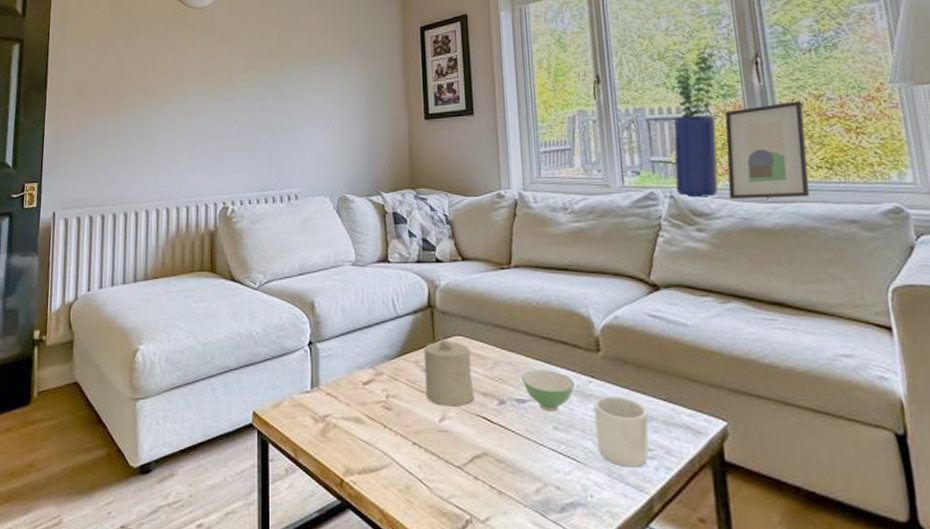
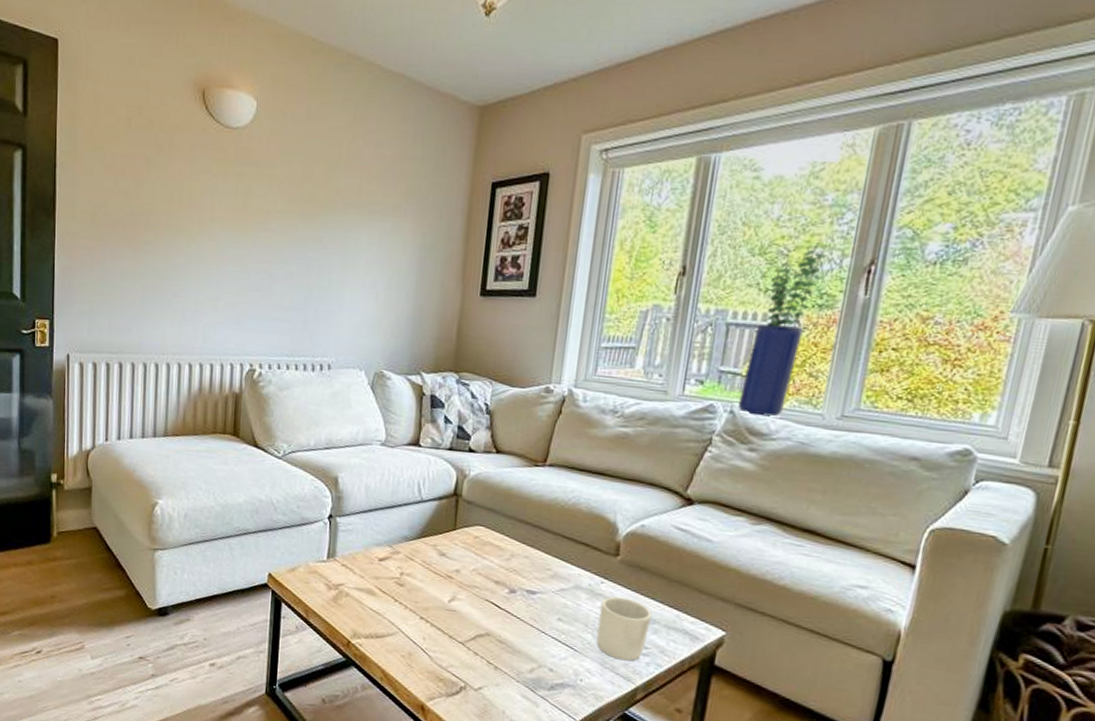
candle: present [424,338,475,407] -> none [439,526,490,590]
bowl: present [522,370,575,412] -> none [536,566,587,605]
picture frame: present [725,101,810,200] -> none [793,321,907,428]

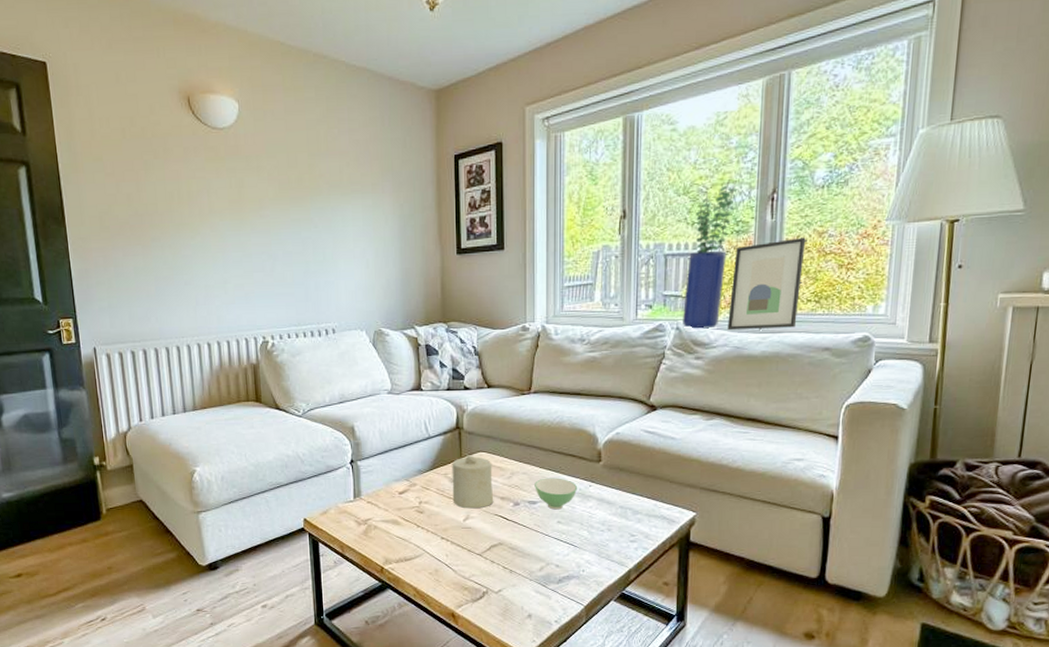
candle: none [439,526,490,590] -> present [452,454,494,509]
bowl: none [536,566,587,605] -> present [535,478,578,510]
mug: present [596,596,653,661] -> none [591,496,635,549]
picture frame: none [793,321,907,428] -> present [727,237,807,331]

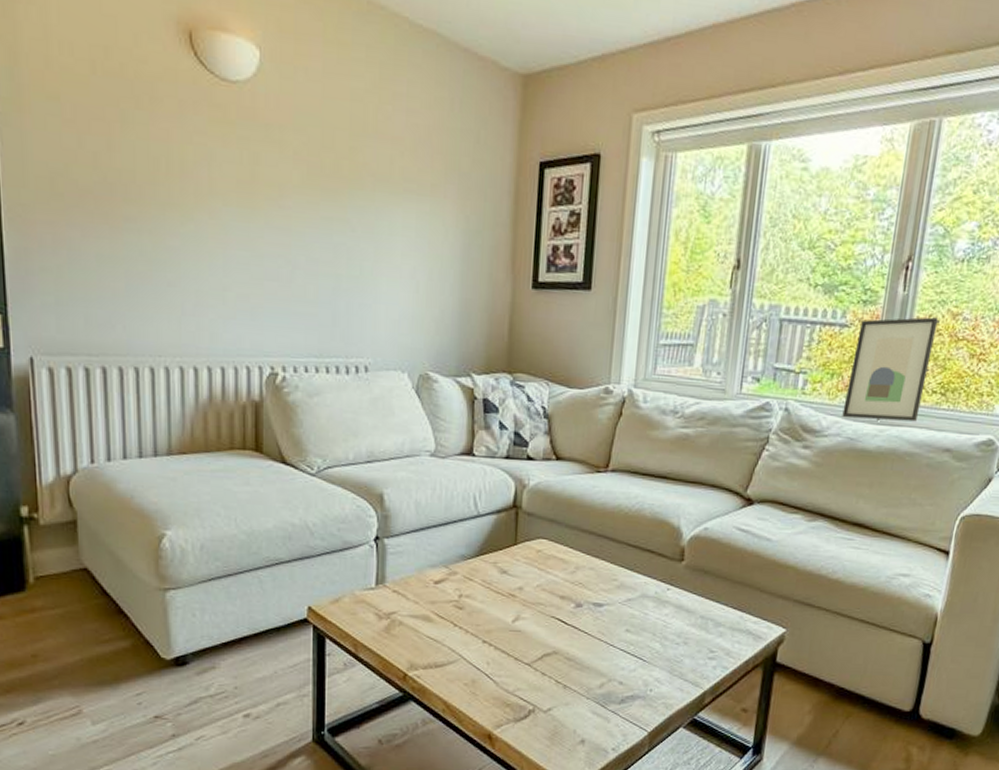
candle: present [452,454,494,509] -> none [501,540,554,608]
bowl: present [535,478,578,510] -> none [602,576,654,616]
vase: present [683,179,738,328] -> none [793,238,870,412]

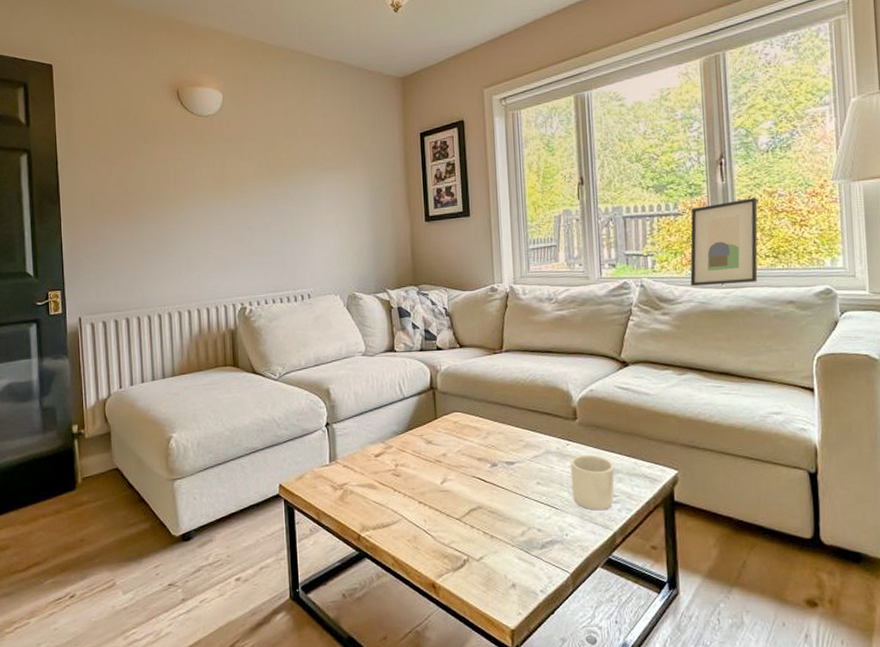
mug: none [664,602,718,667] -> present [570,454,615,511]

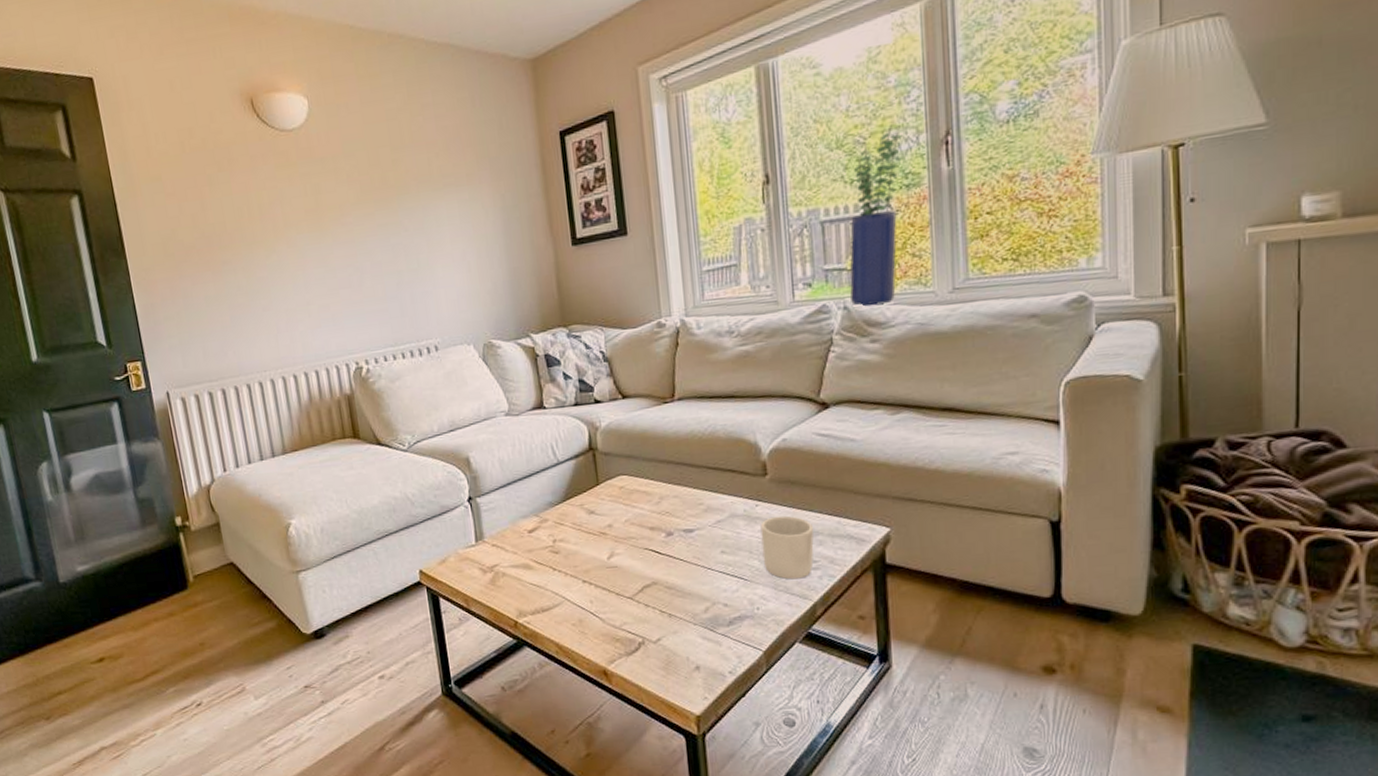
vase: none [645,147,687,285] -> present [850,125,903,306]
picture frame: present [690,197,760,287] -> none [906,184,995,305]

